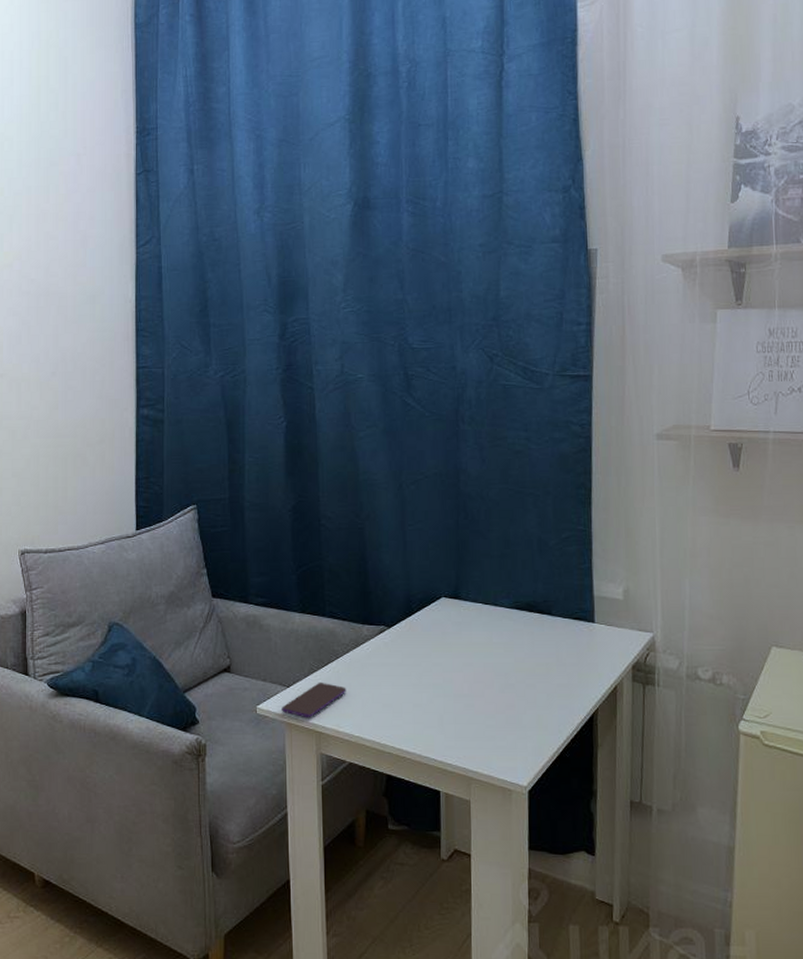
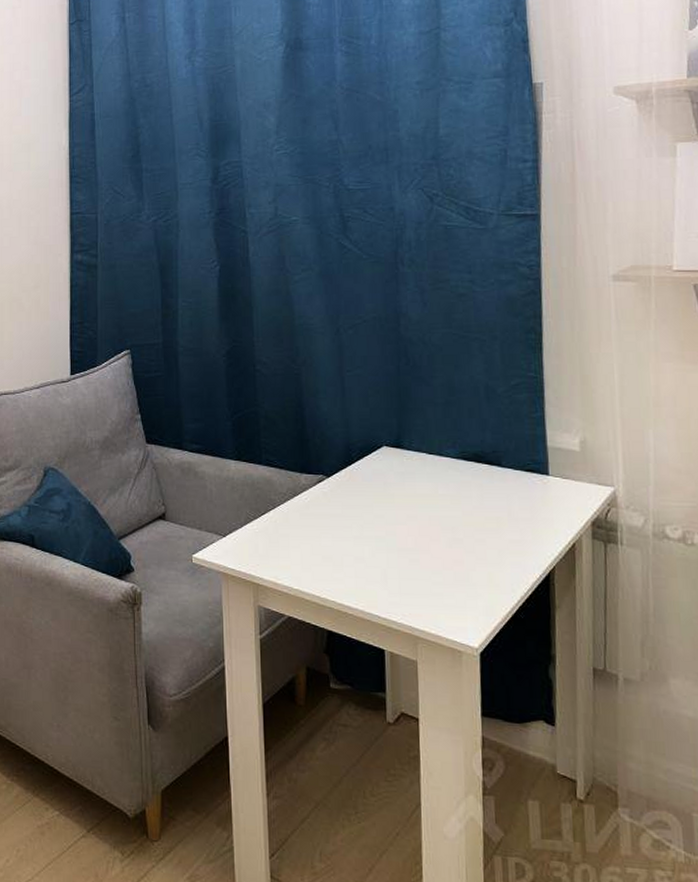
smartphone: present [282,682,346,718] -> none [218,531,284,569]

